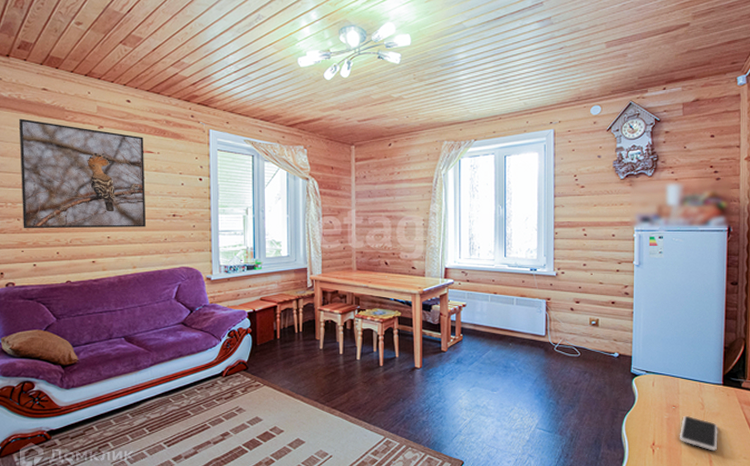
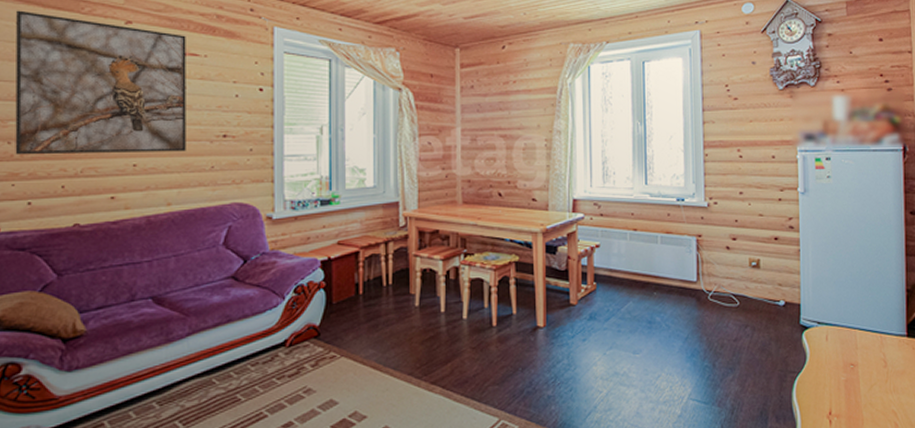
smartphone: present [680,415,718,451] -> none [860,375,905,419]

